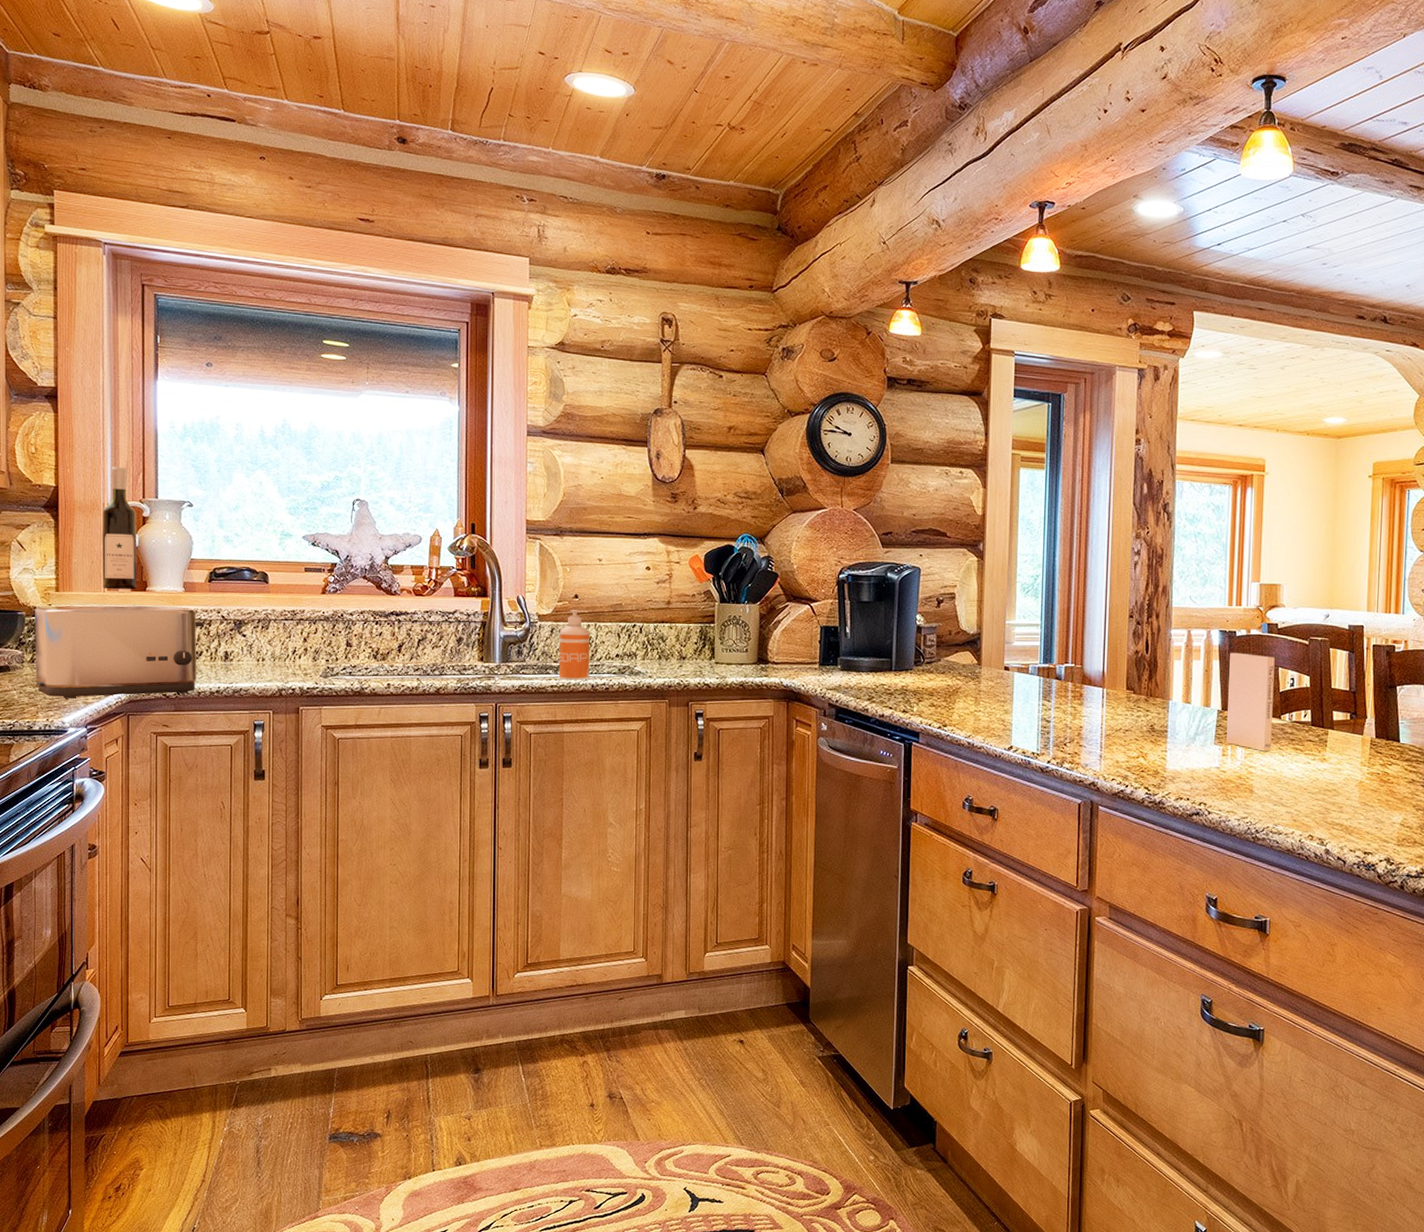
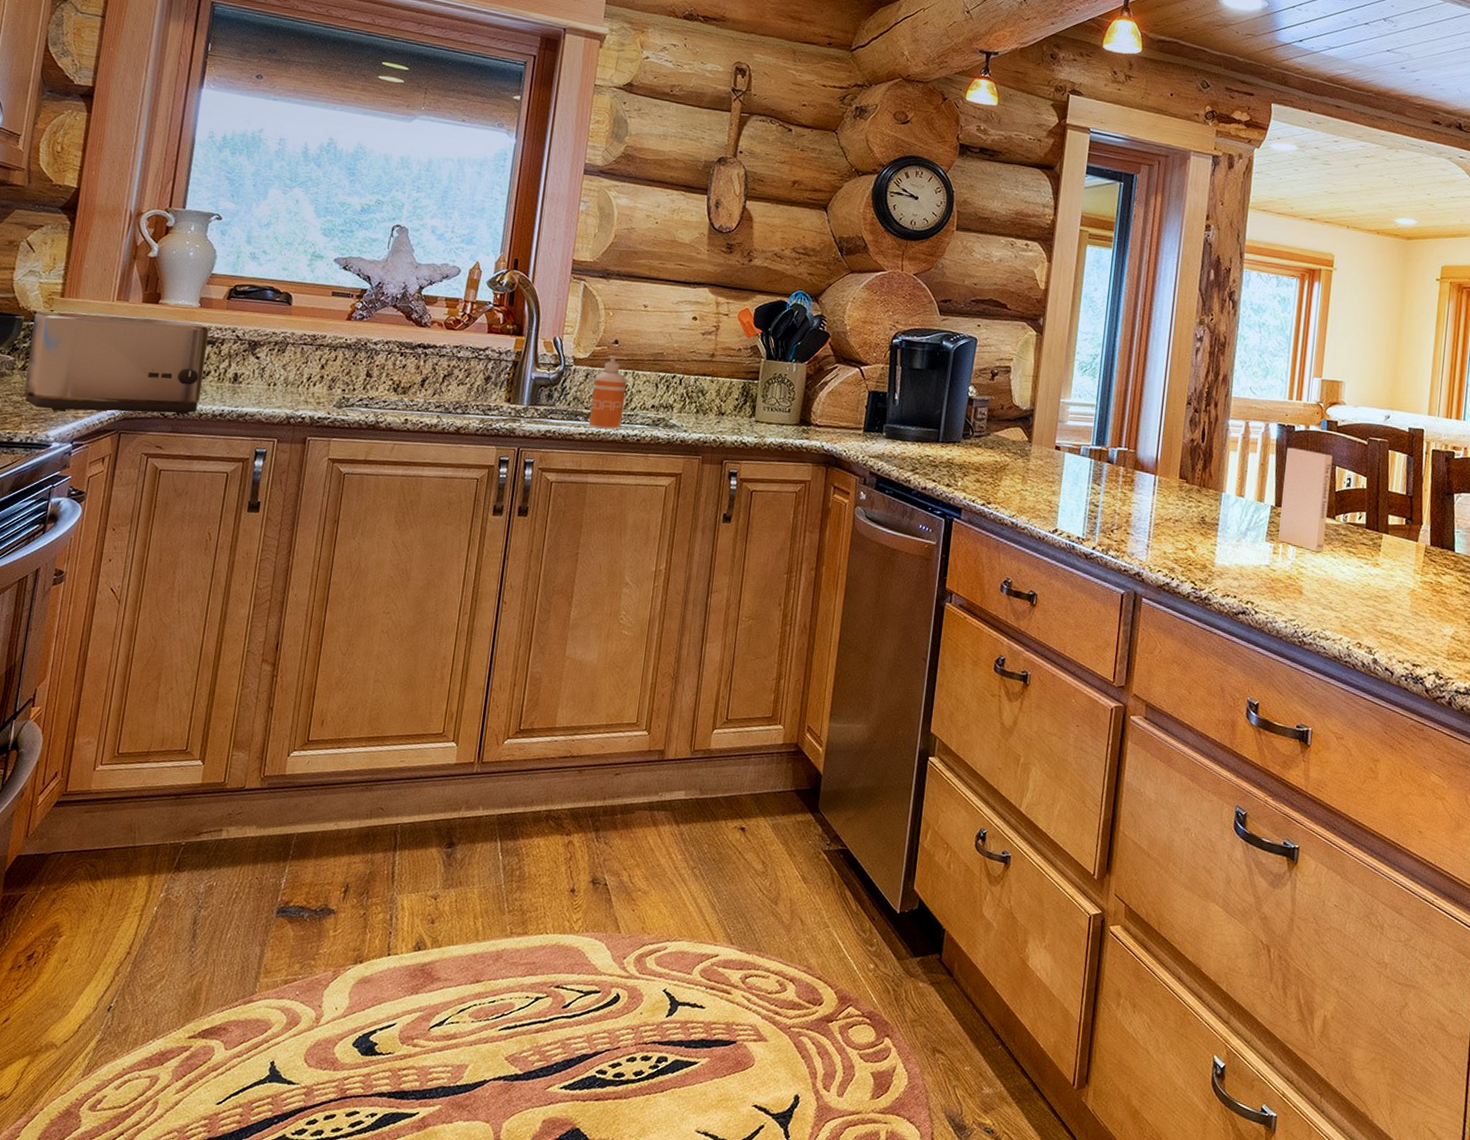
bottle: present [102,467,137,590] -> none [112,173,160,302]

